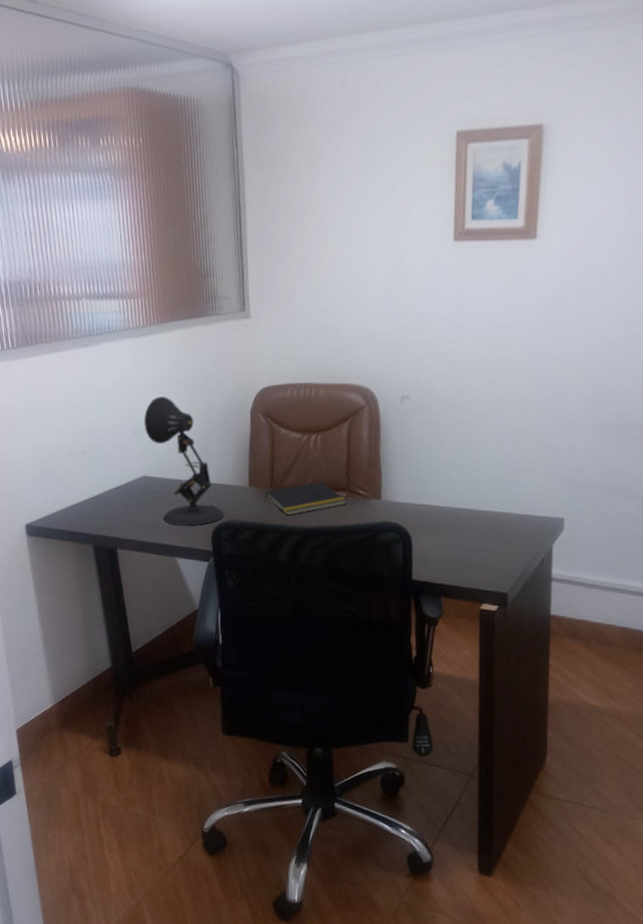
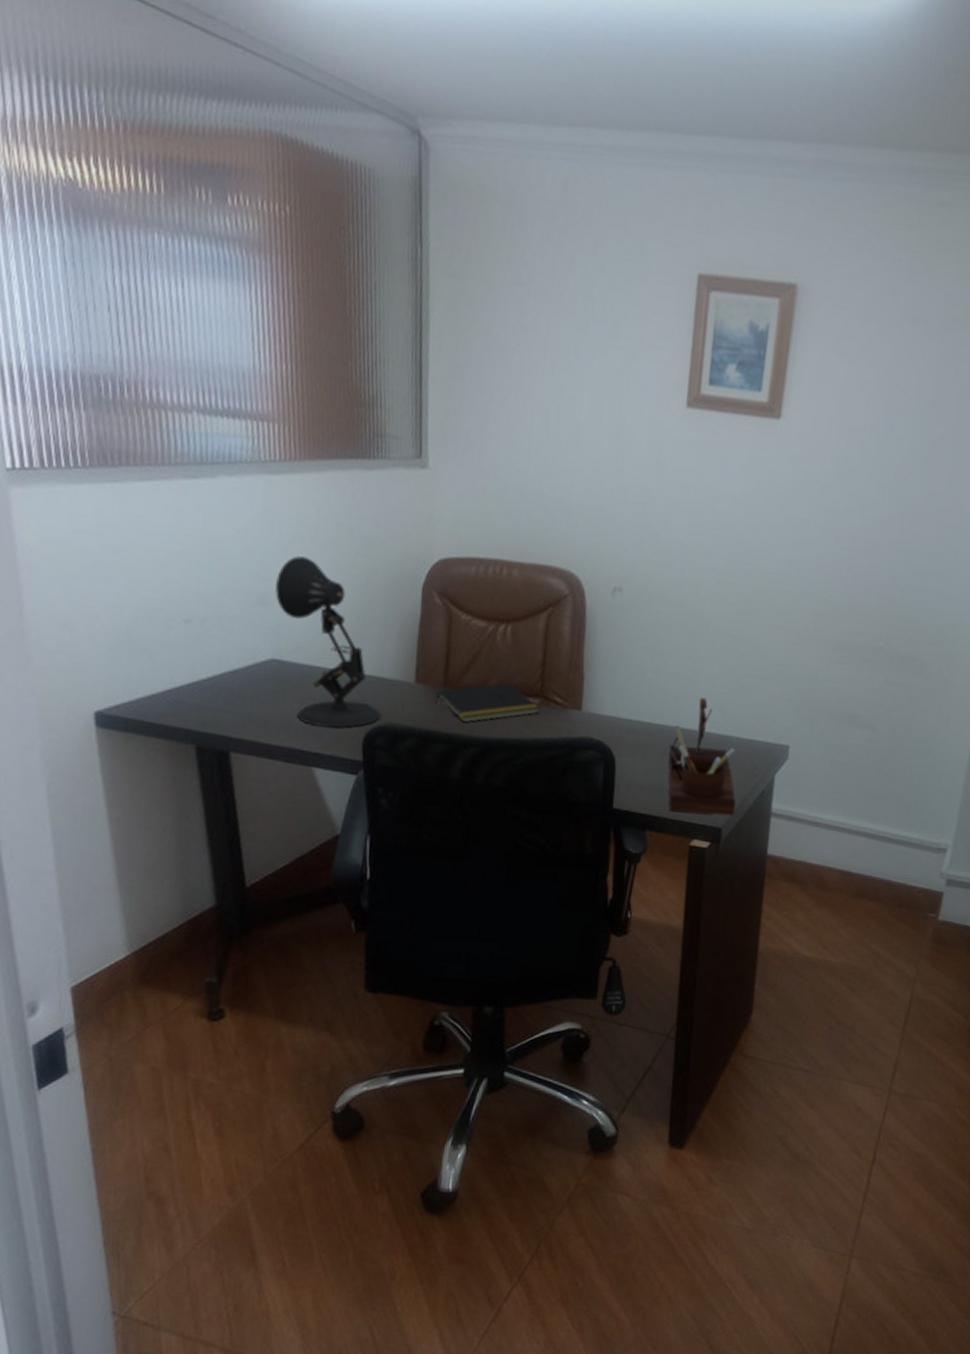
desk organizer: none [456,481,519,582] -> present [668,697,736,816]

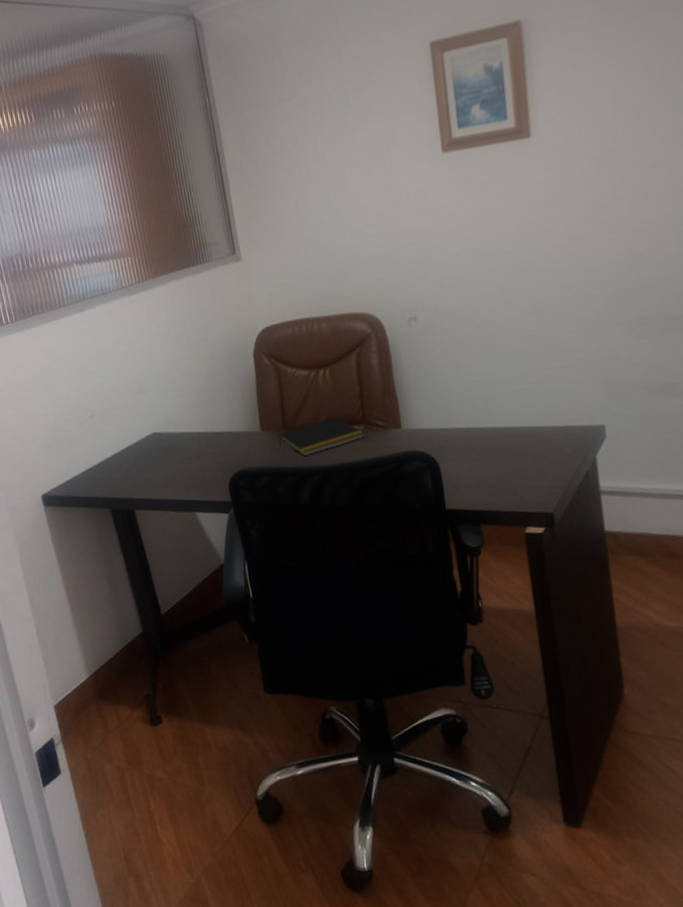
desk lamp: present [275,556,381,728] -> none [147,350,239,479]
desk organizer: present [668,697,736,816] -> none [486,396,564,504]

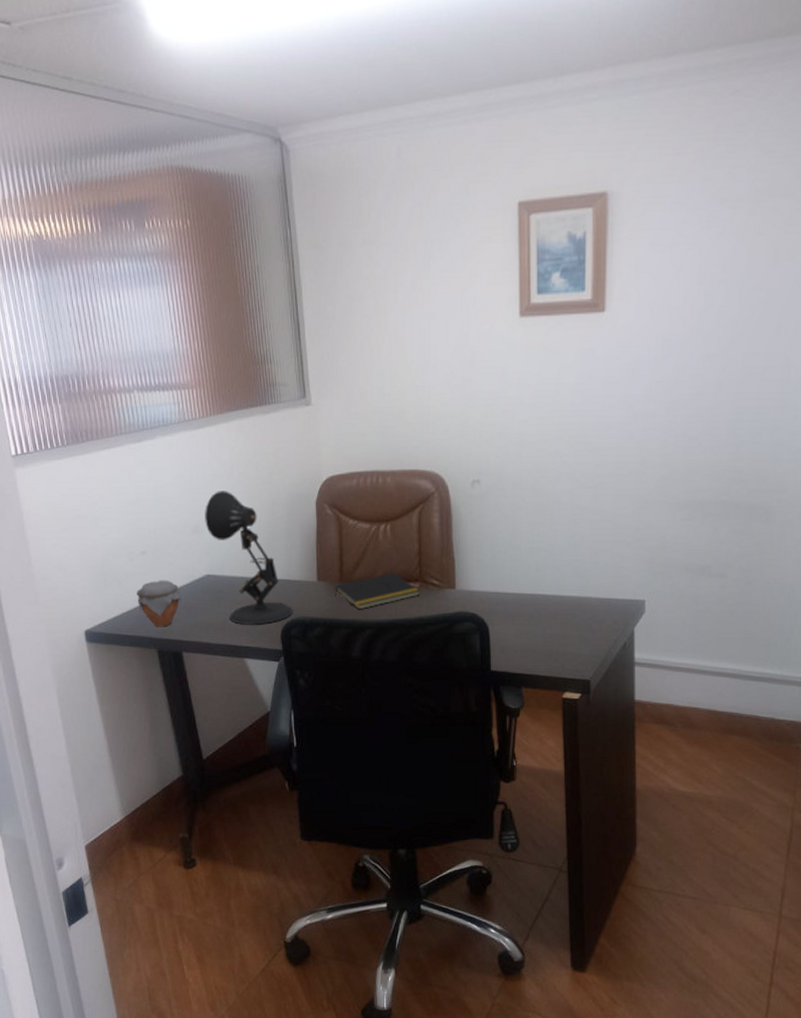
jar: none [88,441,130,487] -> present [137,580,181,627]
desk lamp: none [147,350,239,479] -> present [205,491,293,625]

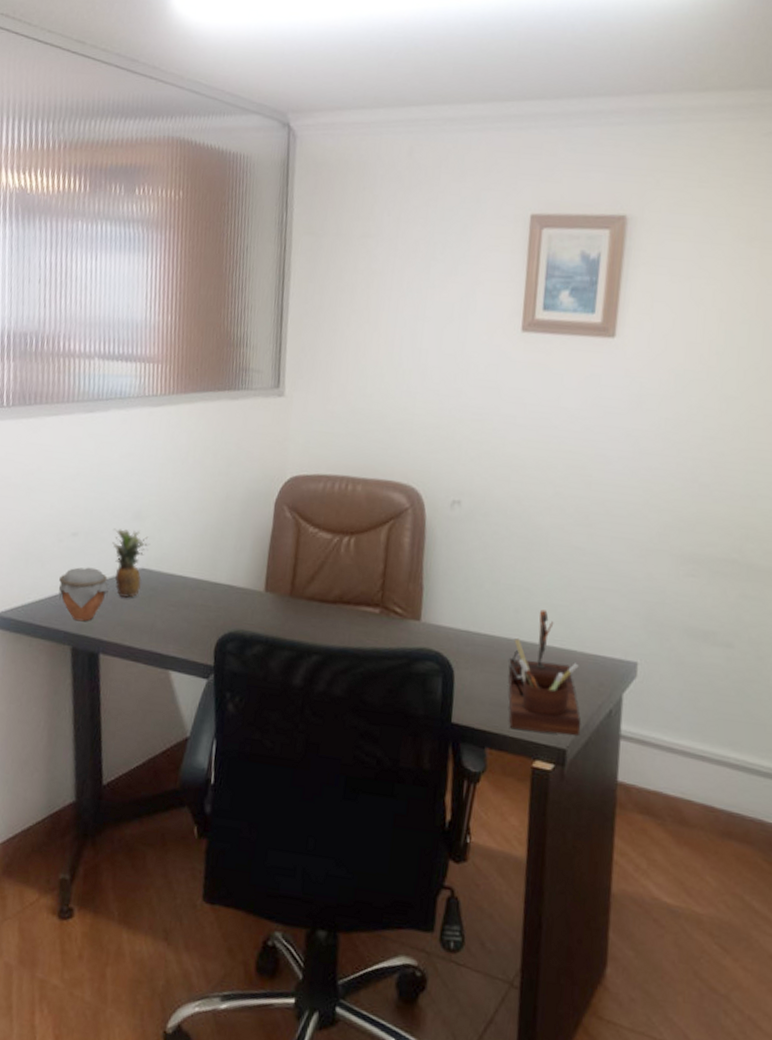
fruit: none [176,543,212,603] -> present [112,528,151,598]
desk lamp: present [205,491,293,625] -> none [148,476,232,633]
notepad: present [334,573,420,610] -> none [281,592,379,631]
desk organizer: none [534,566,601,668] -> present [508,609,581,737]

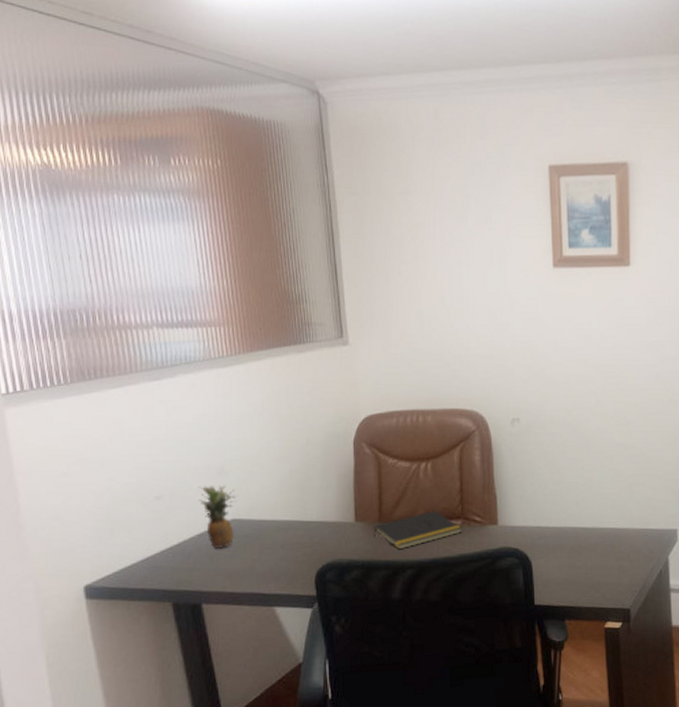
jar: present [58,567,109,622] -> none [149,526,202,578]
notepad: none [281,592,379,631] -> present [373,511,462,550]
desk organizer: present [508,609,581,737] -> none [575,499,639,600]

